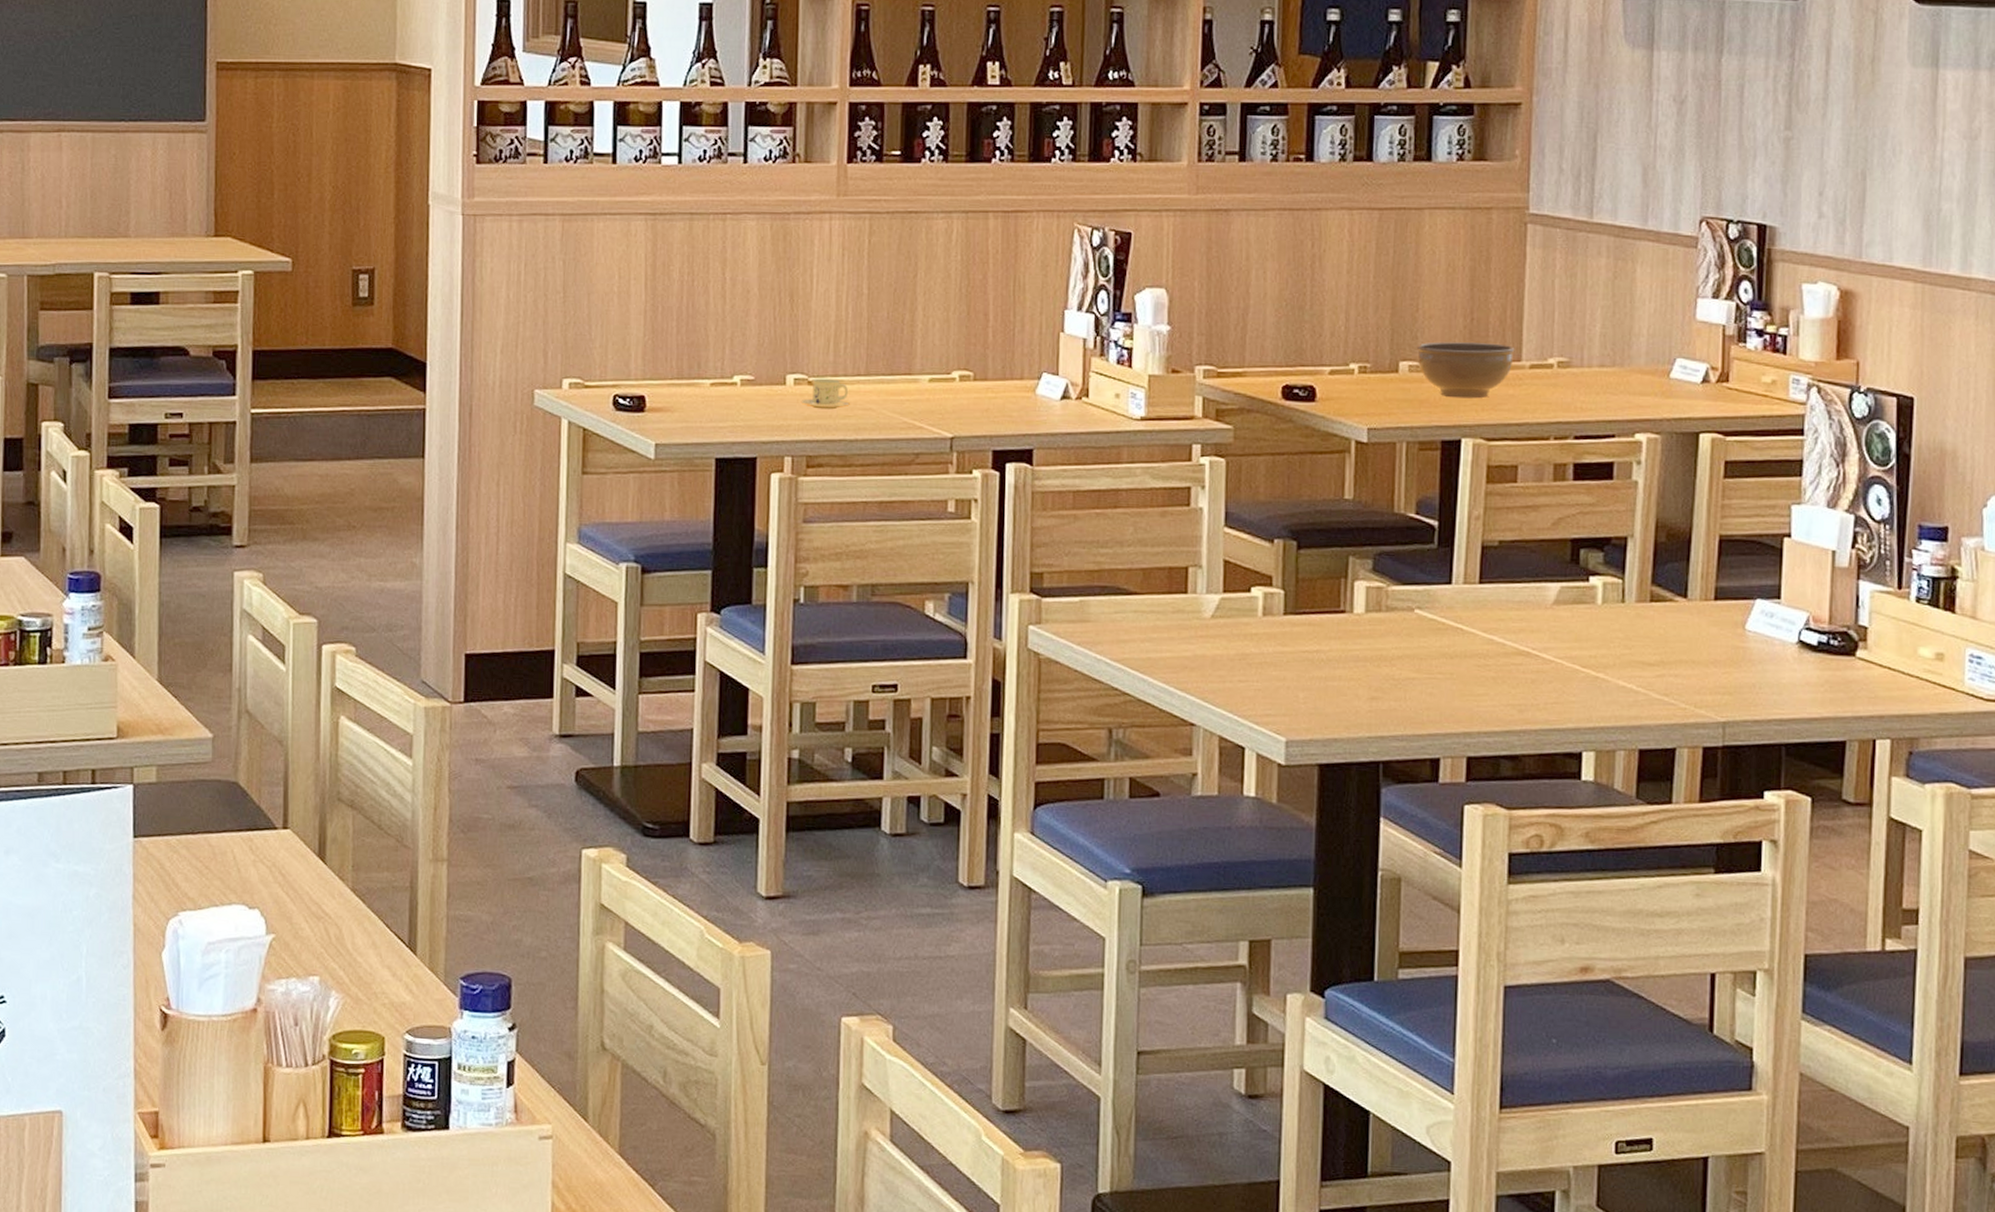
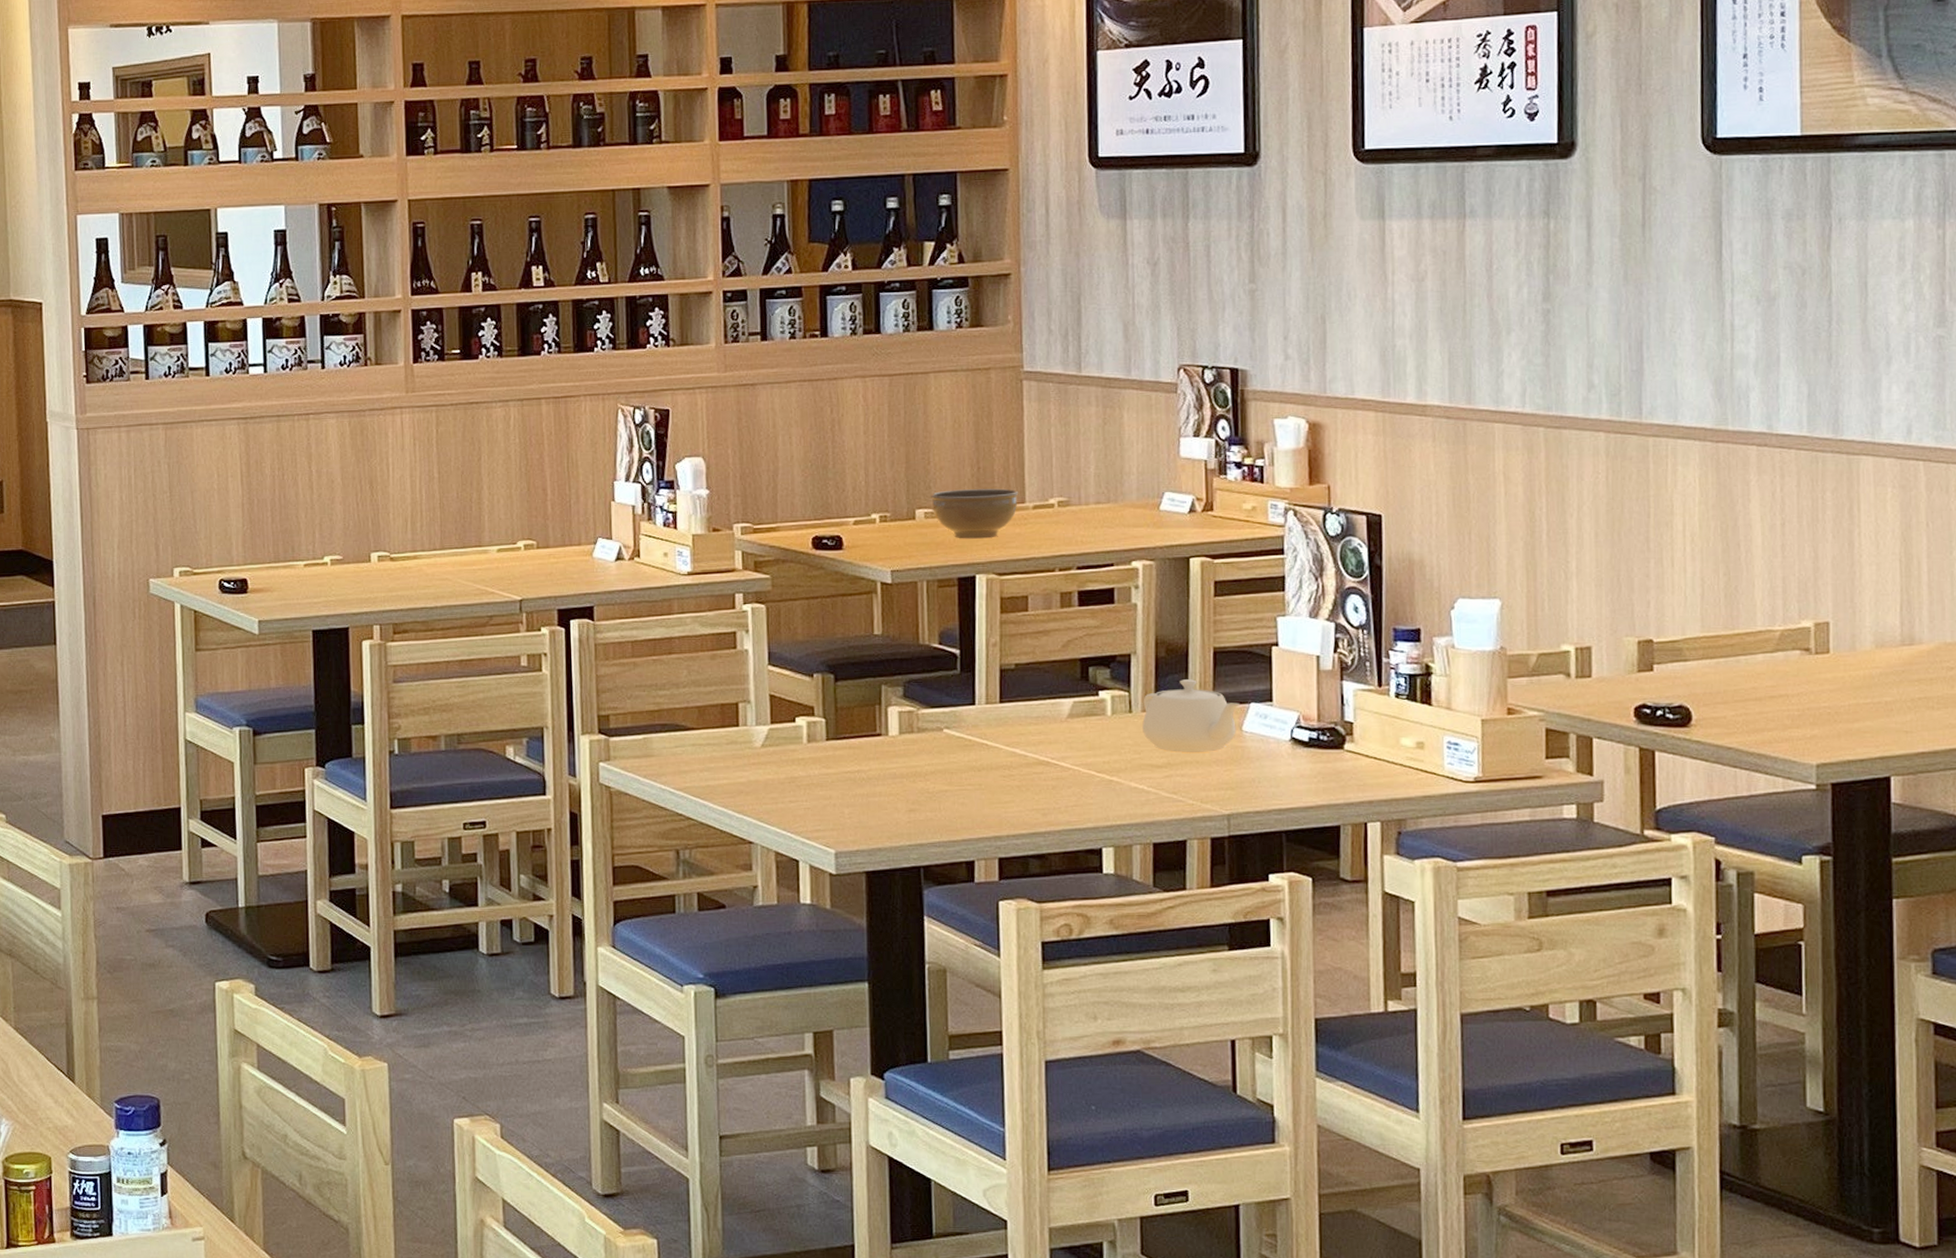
cup and saucer: present [801,378,850,410] -> none [385,554,428,582]
teapot: none [1635,569,1745,652] -> present [1142,679,1240,753]

